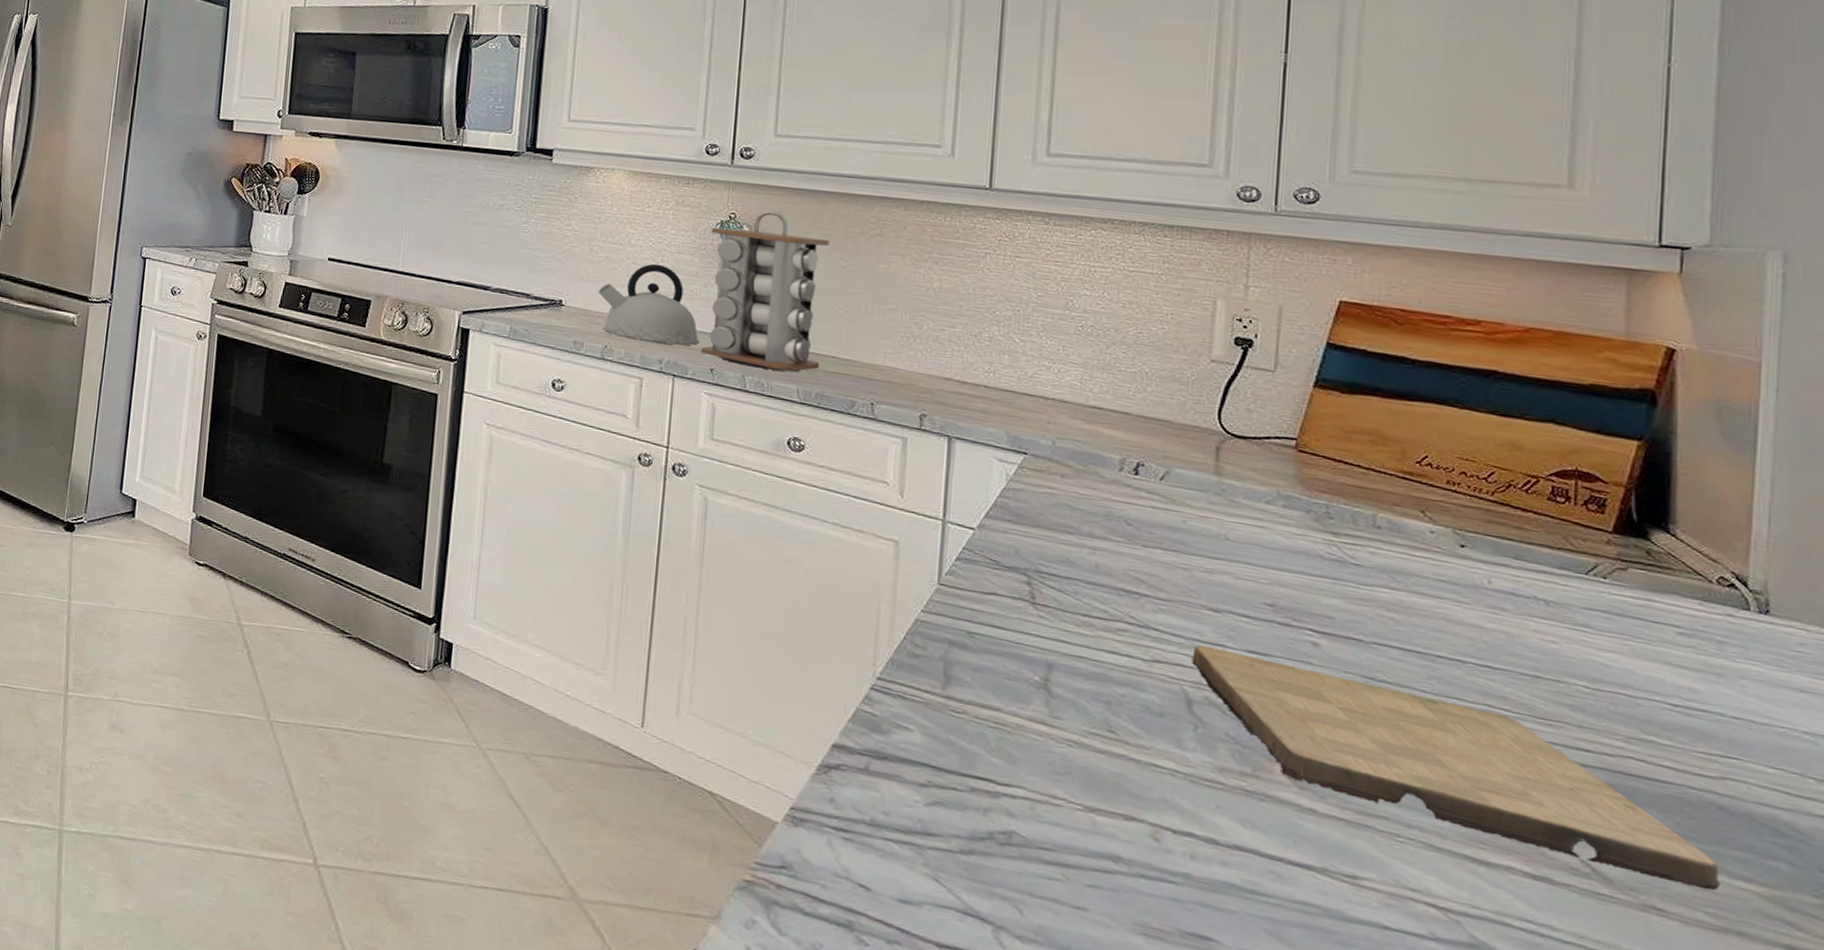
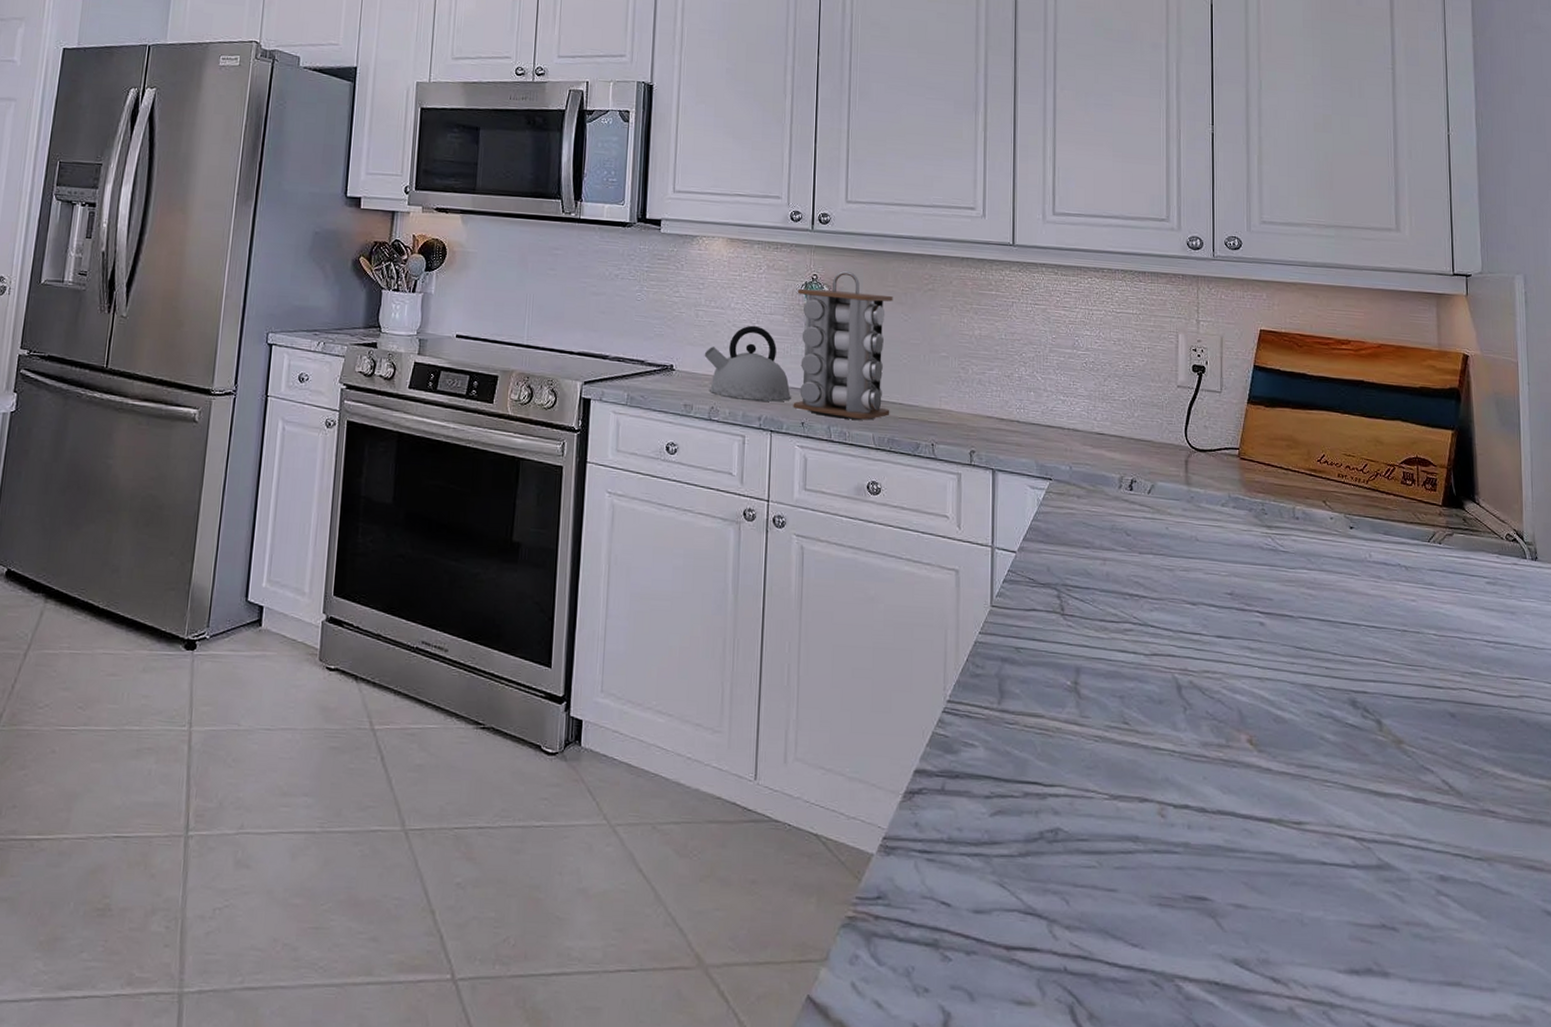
cutting board: present [1191,644,1720,891] -> none [1179,635,1526,790]

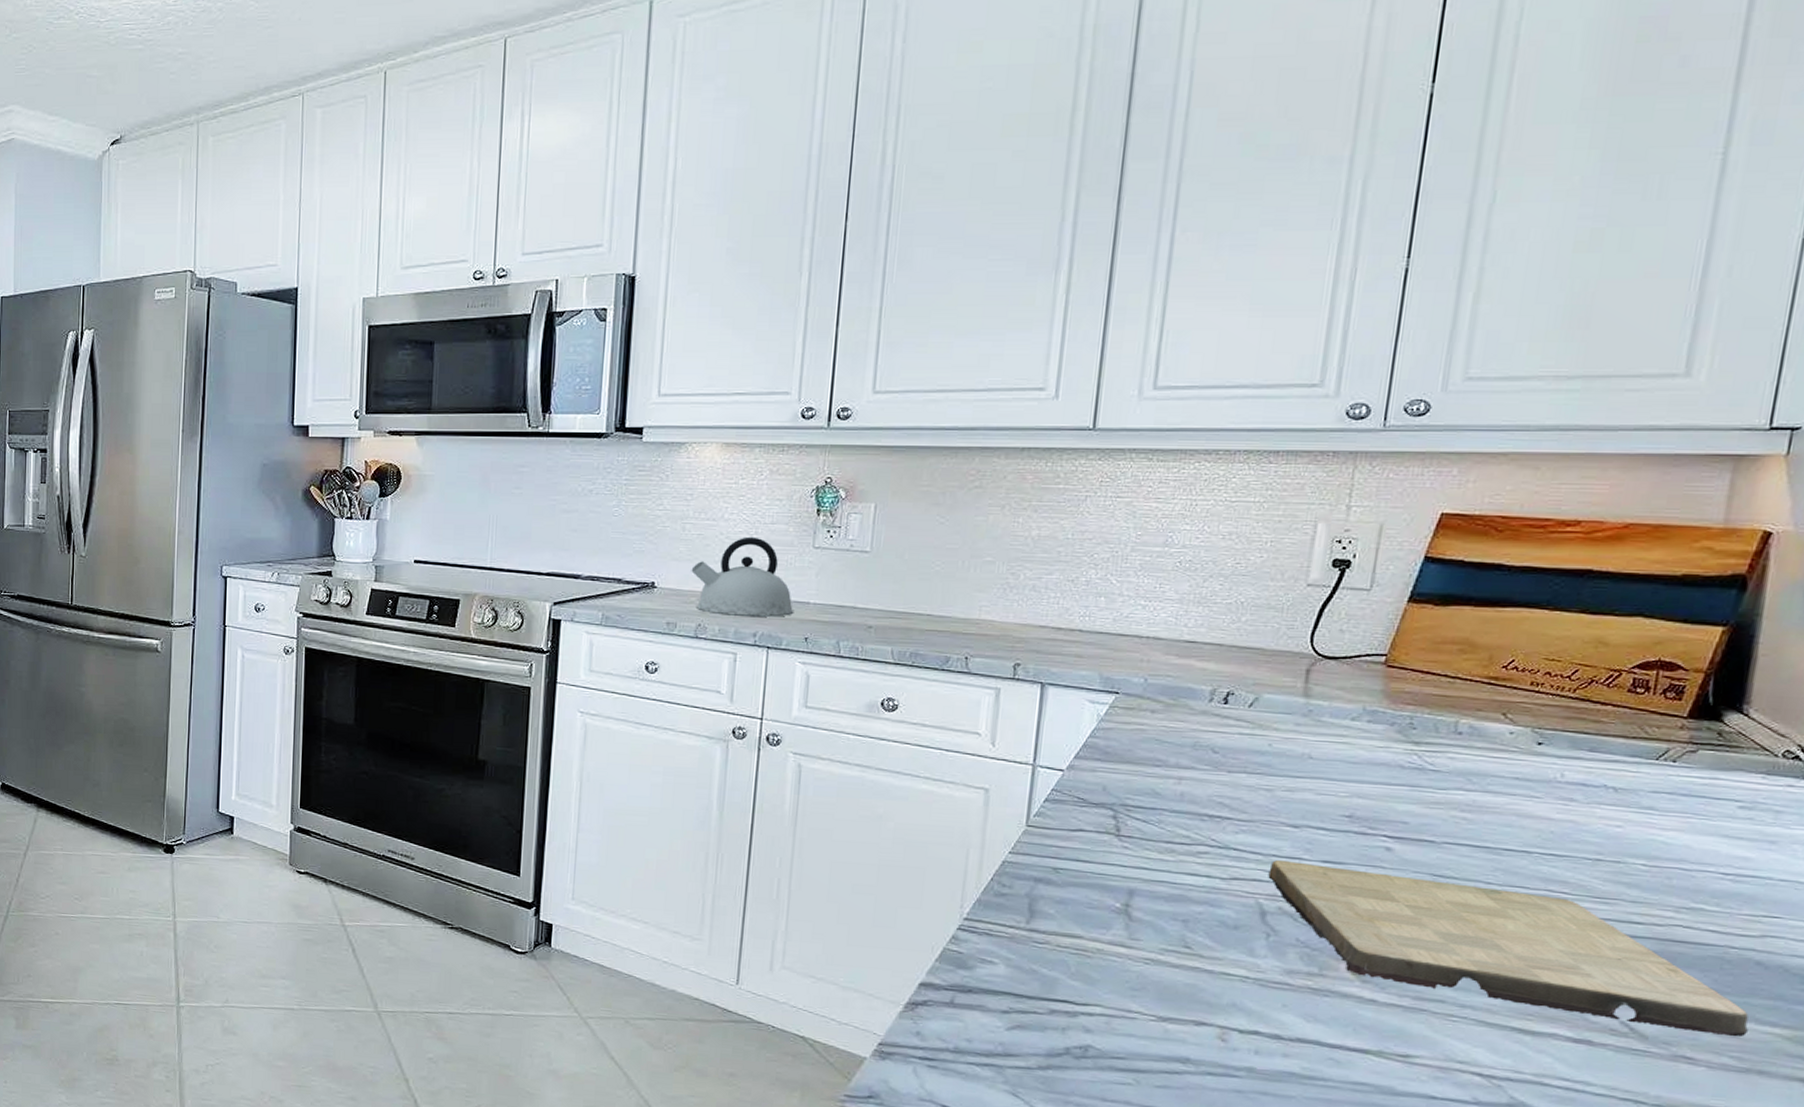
spice rack: present [793,270,893,420] -> none [795,471,928,634]
cutting board: none [1179,635,1526,790] -> present [1268,859,1749,1037]

